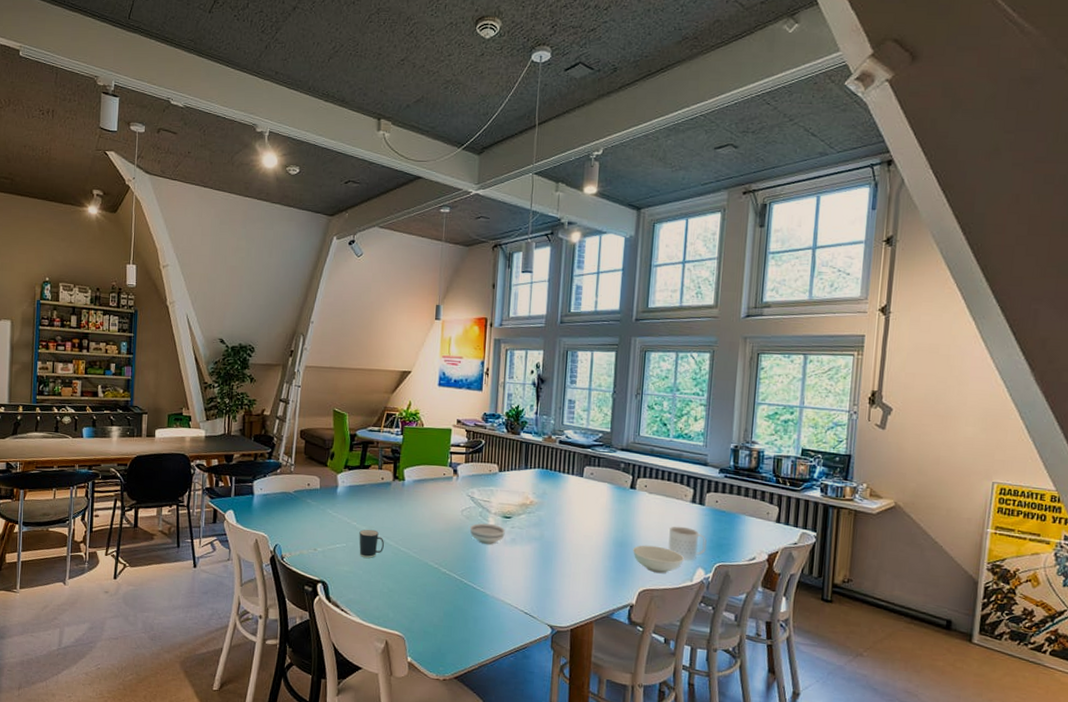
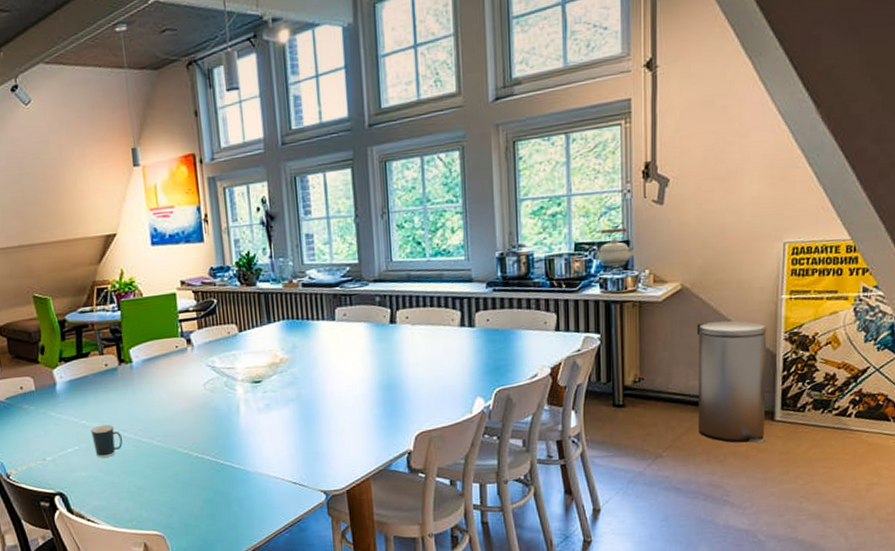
bowl: present [469,523,505,544] -> none [216,392,257,416]
bowl: present [633,545,684,573] -> none [403,381,460,411]
mug: present [667,526,707,561] -> none [439,354,483,392]
kettle: none [819,441,858,476] -> present [594,228,638,267]
pedal bin: none [898,540,972,662] -> present [696,320,767,444]

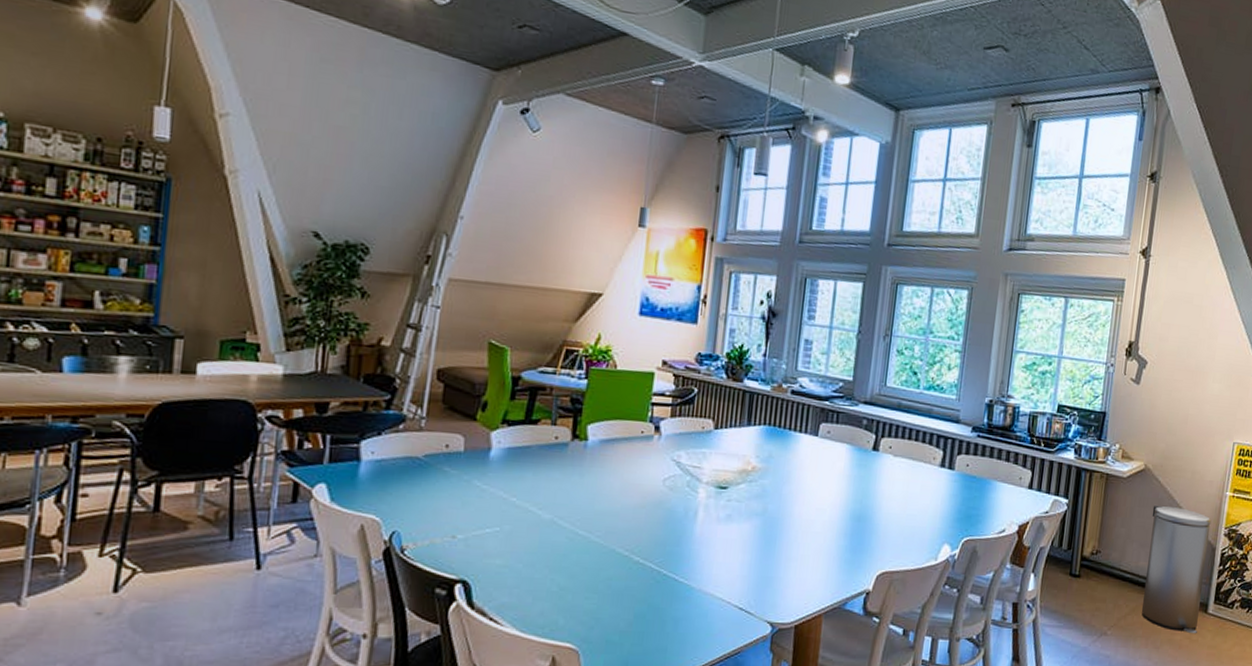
mug: present [91,424,123,458] -> none [518,506,556,546]
kettle: present [594,228,638,267] -> none [1075,396,1113,435]

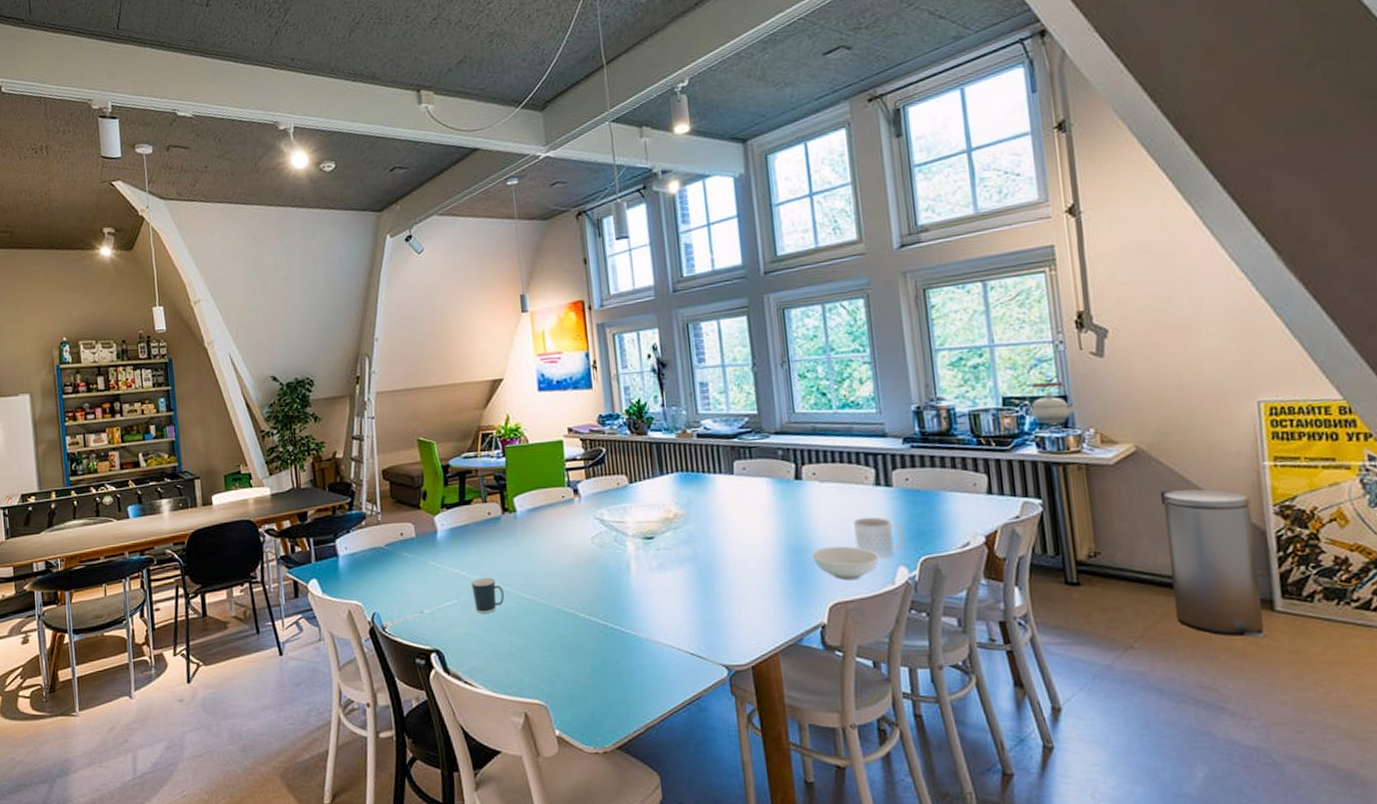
mug: none [518,506,556,546] -> present [471,577,504,614]
bowl: none [872,518,929,551] -> present [812,546,879,580]
mug: none [911,494,955,536] -> present [854,516,905,559]
kettle: none [1075,396,1113,435] -> present [1026,381,1078,424]

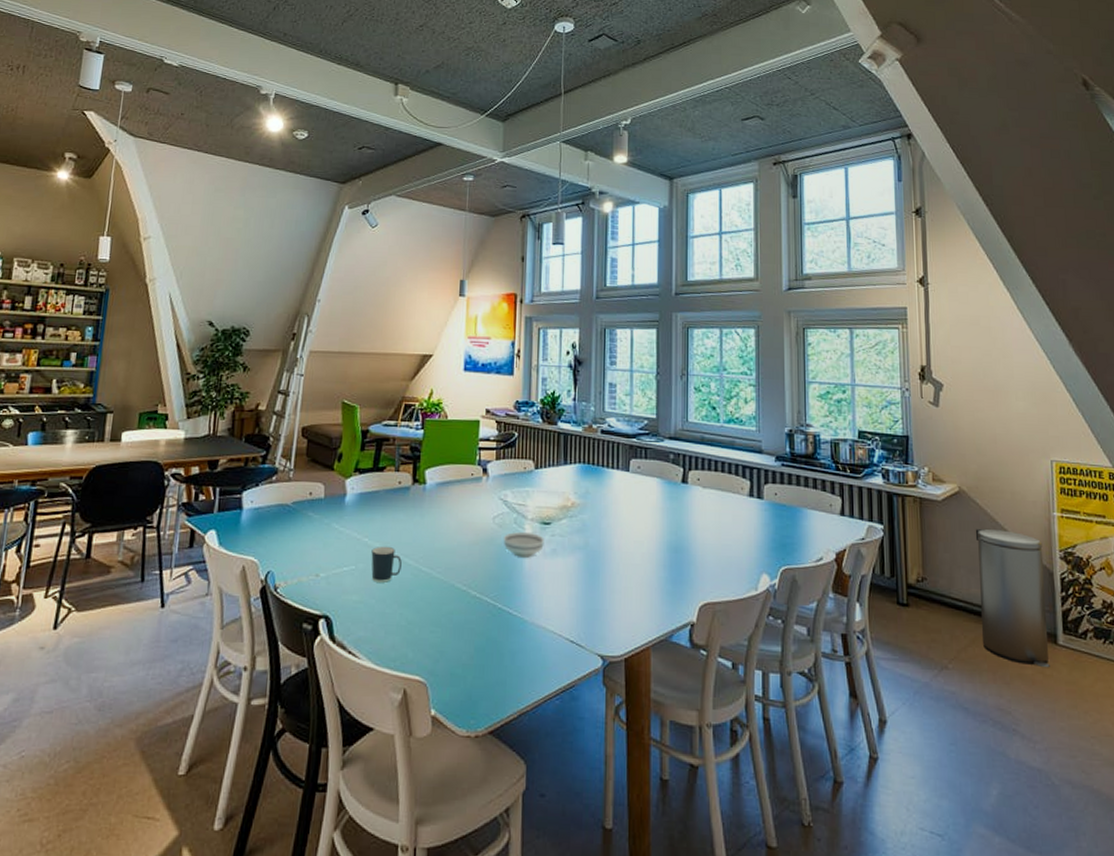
bowl: none [604,548,650,575] -> present [503,531,544,558]
bowl: present [812,546,879,580] -> none [690,549,746,582]
mug: present [854,516,905,559] -> none [727,524,769,565]
kettle: present [1026,381,1078,424] -> none [877,421,917,459]

